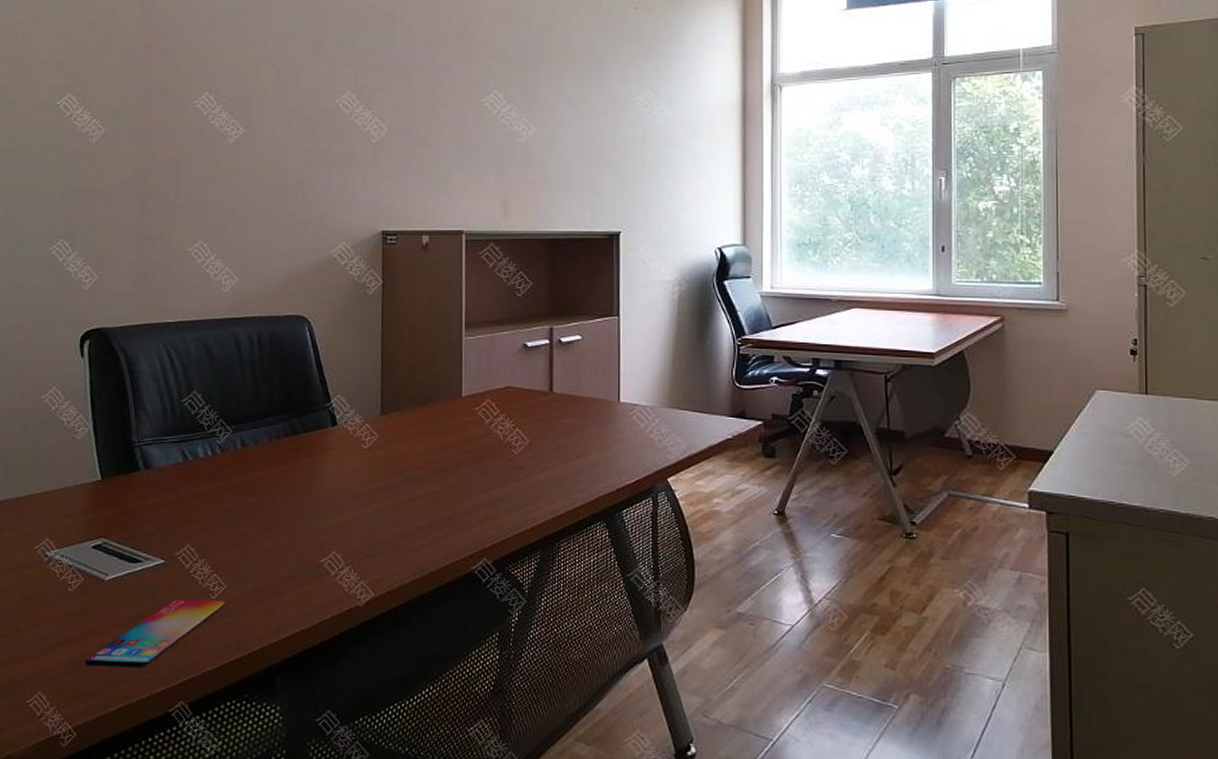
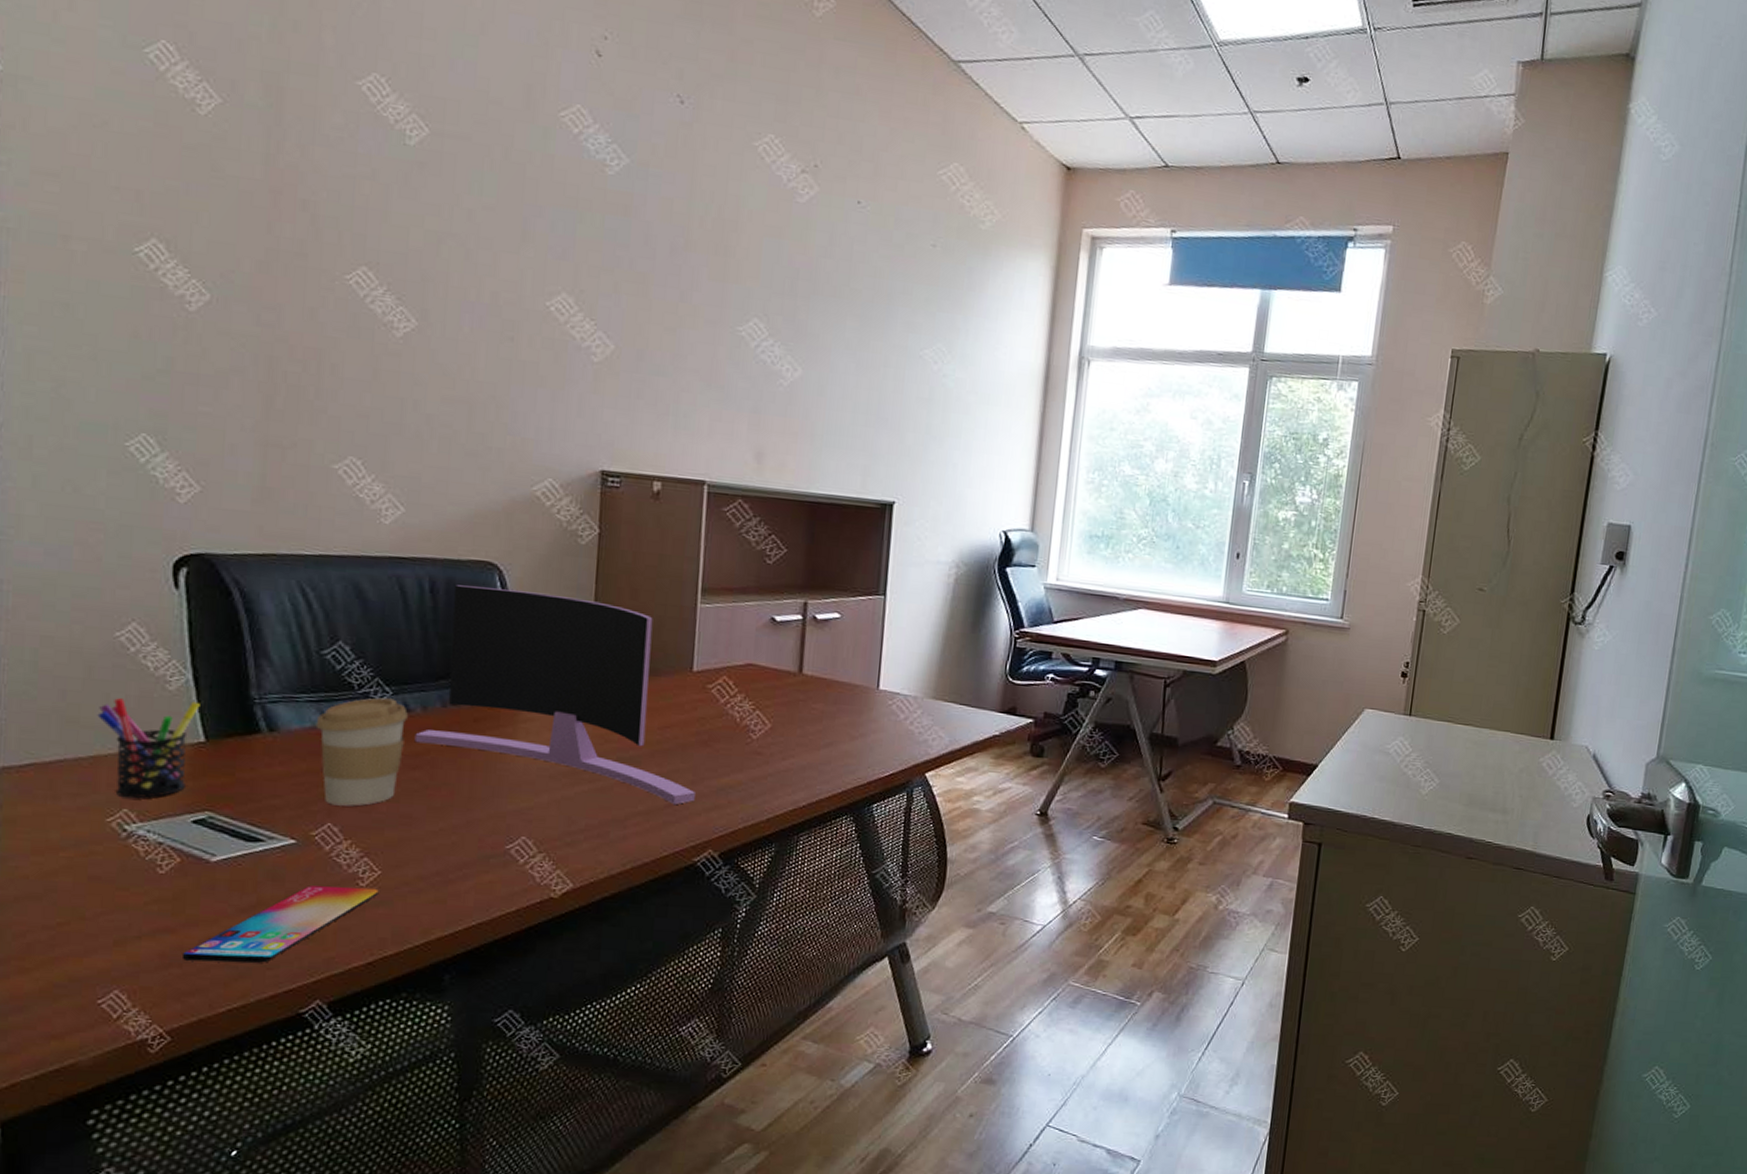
pen holder: none [29,447,98,530] -> present [97,698,200,799]
coffee cup: none [178,436,245,530] -> present [315,697,409,806]
monitor: none [249,337,470,517] -> present [414,585,695,804]

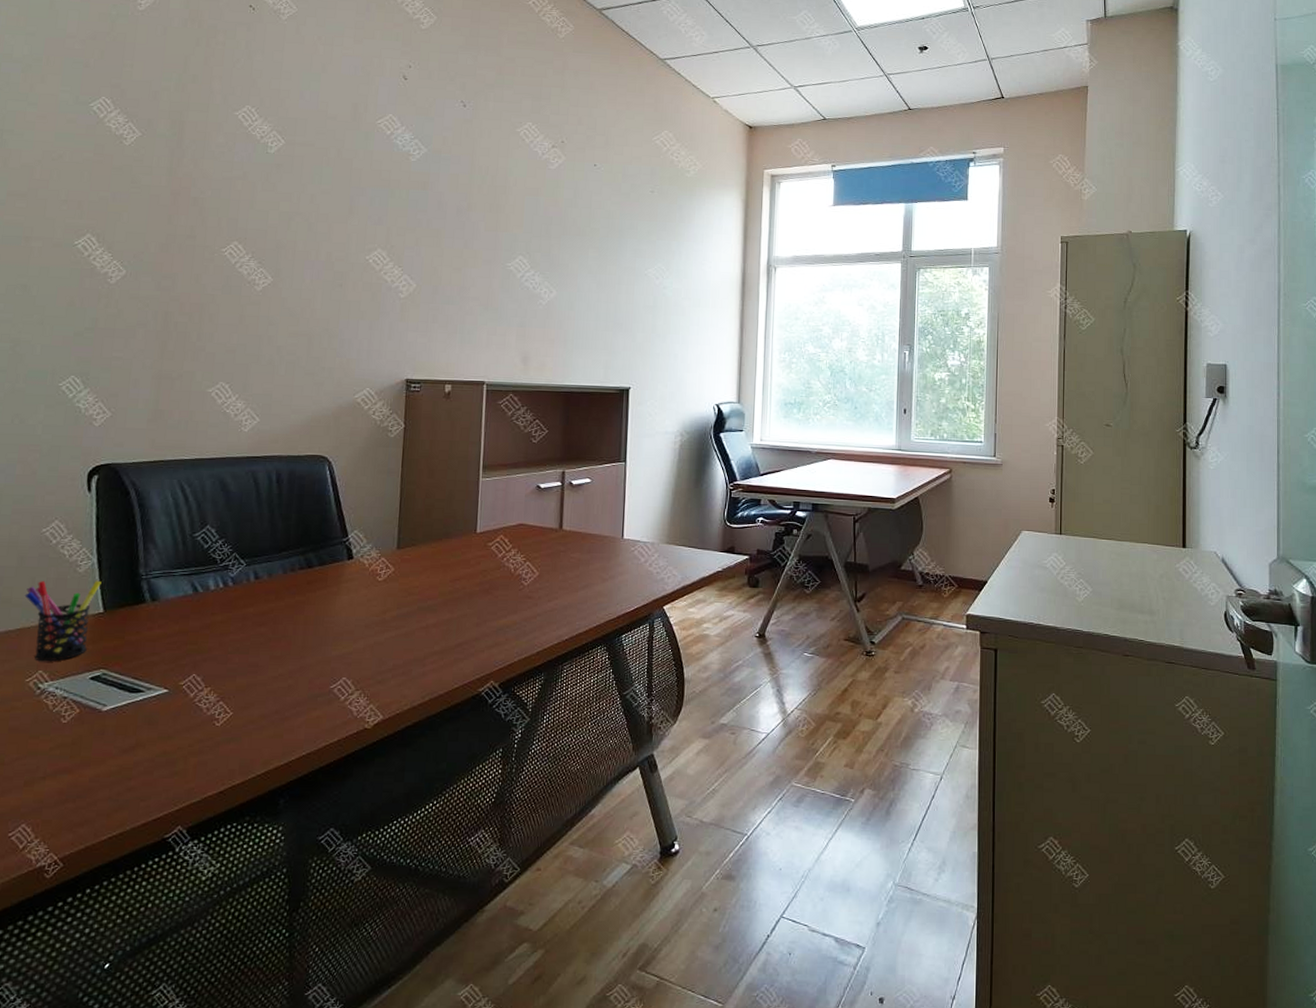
smartphone: present [181,886,379,963] -> none [75,727,230,796]
coffee cup: present [315,697,409,806] -> none [187,569,258,659]
monitor: present [414,585,695,804] -> none [261,475,480,644]

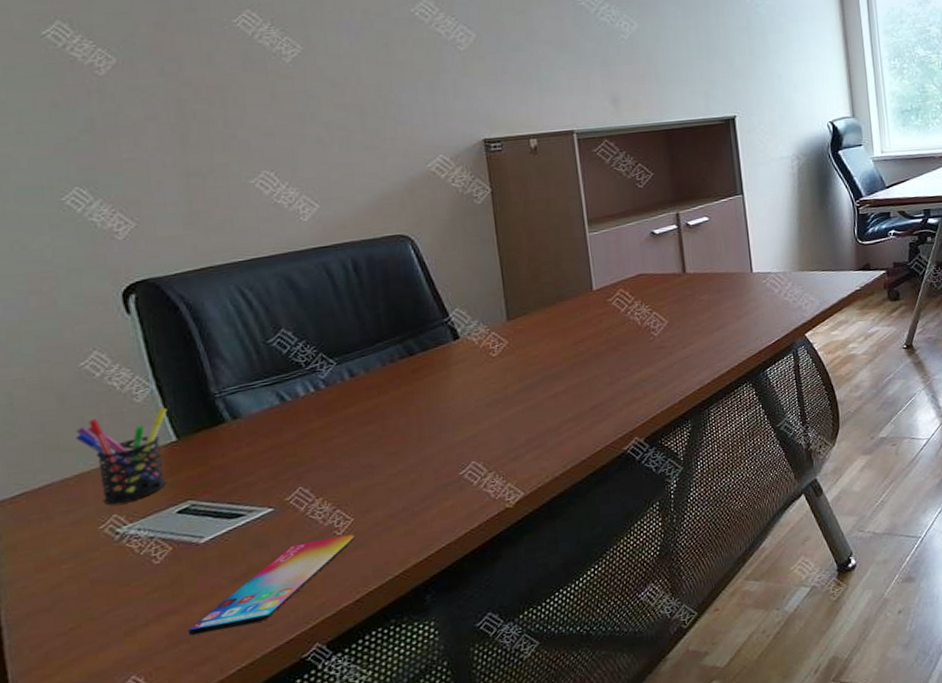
smartphone: none [75,727,230,796] -> present [187,534,355,636]

